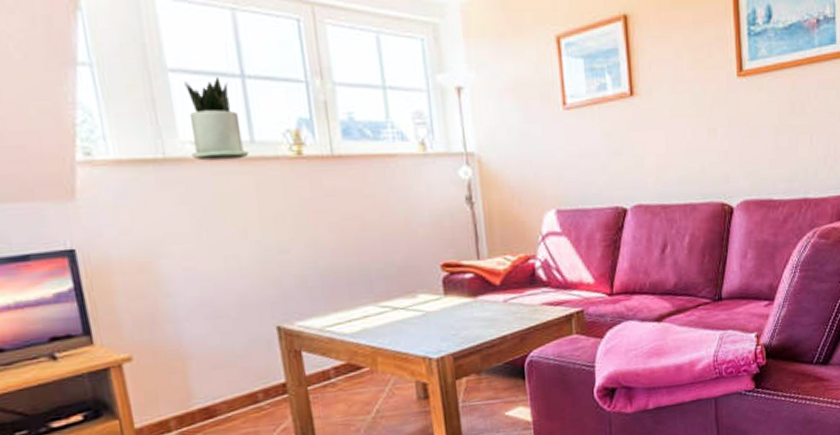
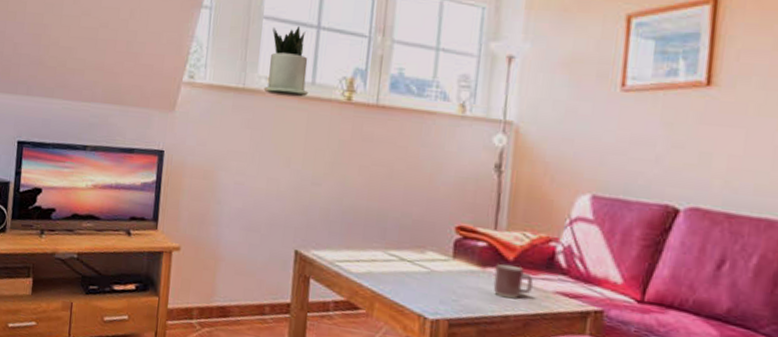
mug: none [485,288,522,321] -> present [493,263,534,299]

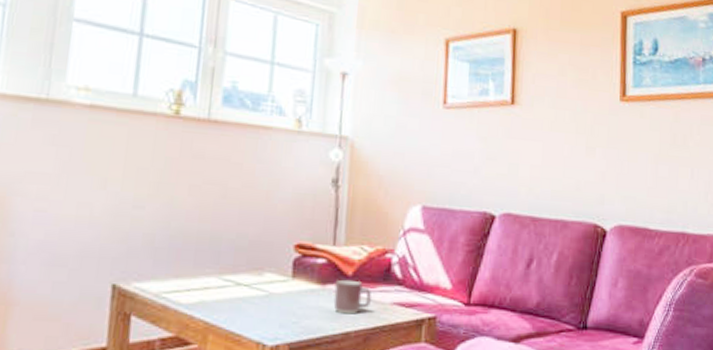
planter: present [263,25,309,98] -> none [73,31,129,111]

